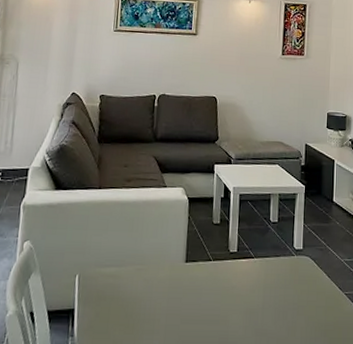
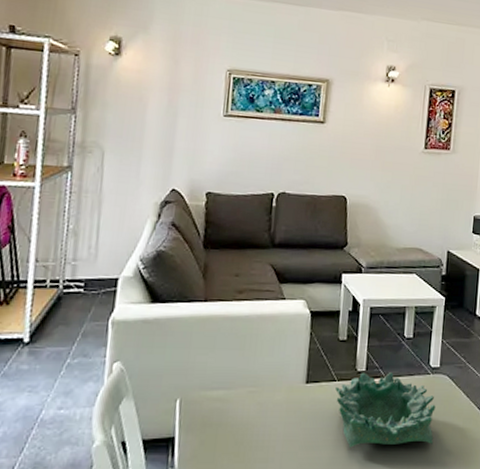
decorative bowl: none [211,253,300,322] -> present [335,372,436,448]

